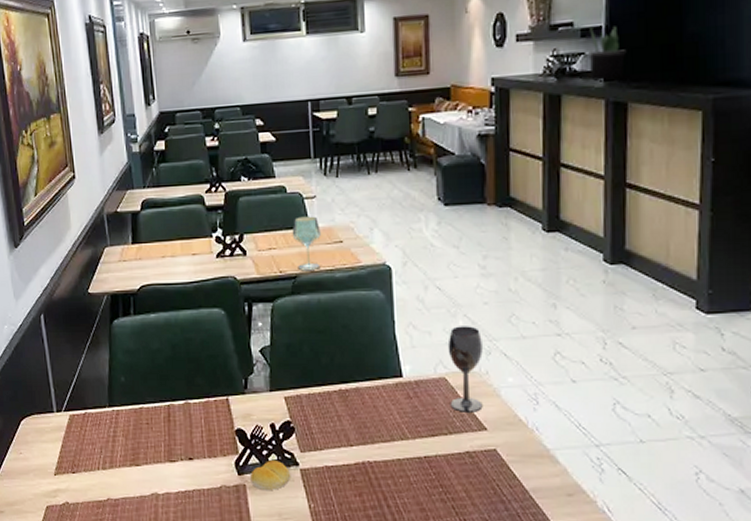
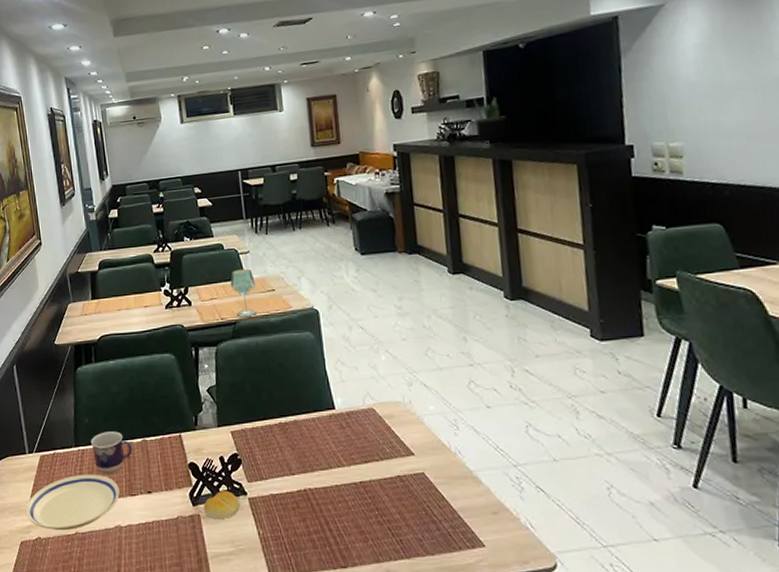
plate: none [52,436,157,496] -> present [25,474,120,531]
cup: none [127,392,173,439] -> present [91,431,132,475]
wine glass: present [447,326,484,412] -> none [373,360,409,439]

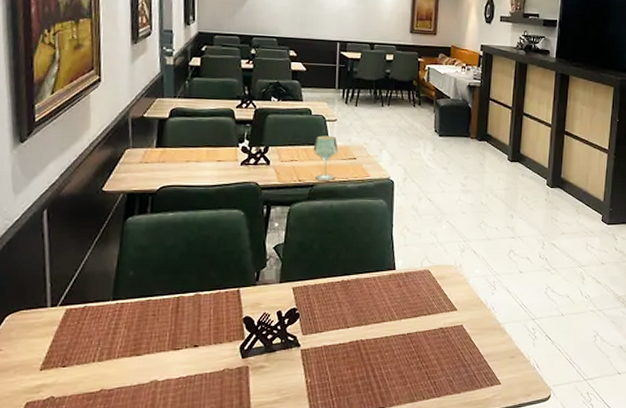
plate: present [25,474,120,531] -> none [37,328,161,389]
cup: present [91,431,132,475] -> none [133,285,182,329]
bread roll: present [204,491,241,520] -> none [254,343,292,371]
planter: present [473,97,507,144] -> none [546,19,571,60]

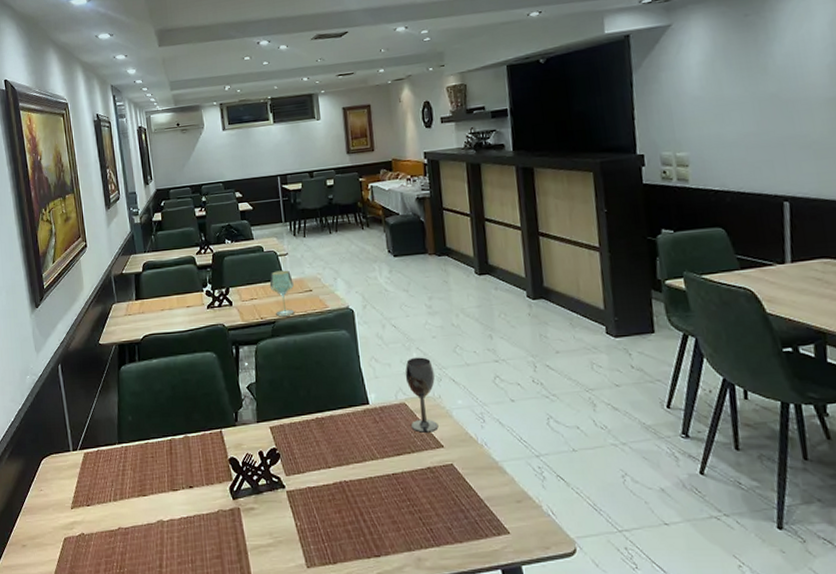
wine glass: none [430,230,460,297] -> present [405,357,439,433]

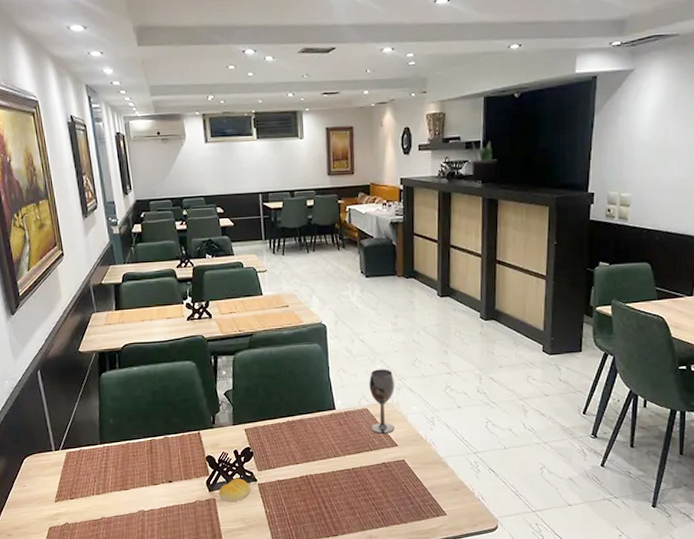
bread roll: none [243,485,279,513] -> present [219,479,251,502]
wine glass: present [269,270,295,317] -> none [248,286,271,330]
planter: none [497,108,529,153] -> present [471,141,498,184]

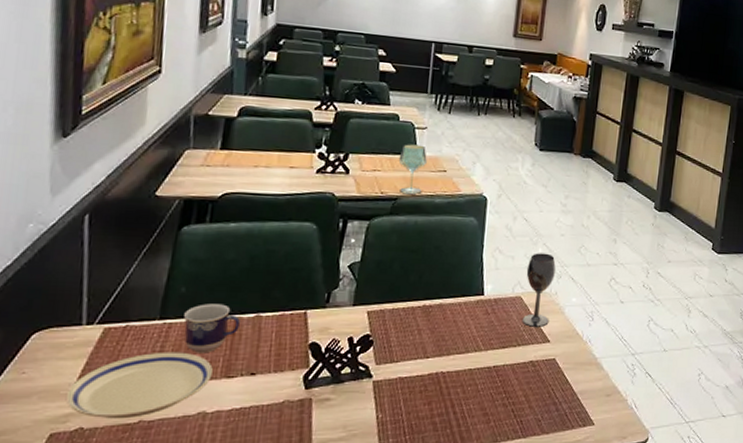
plate: none [53,467,143,517] -> present [65,351,213,419]
cup: none [115,430,155,468] -> present [184,304,240,353]
bread roll: present [219,479,251,502] -> none [318,374,363,404]
wine glass: none [248,286,271,330] -> present [398,144,427,195]
planter: present [471,141,498,184] -> none [660,30,688,74]

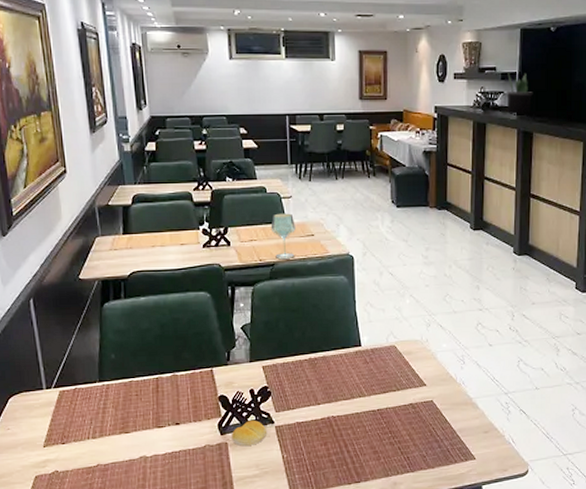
plate: present [65,351,213,419] -> none [41,408,146,464]
cup: present [184,304,240,353] -> none [117,366,161,408]
bread roll: none [318,374,363,404] -> present [232,421,268,447]
wine glass: present [522,253,557,327] -> none [397,304,425,373]
planter: none [660,30,688,74] -> present [506,72,533,115]

